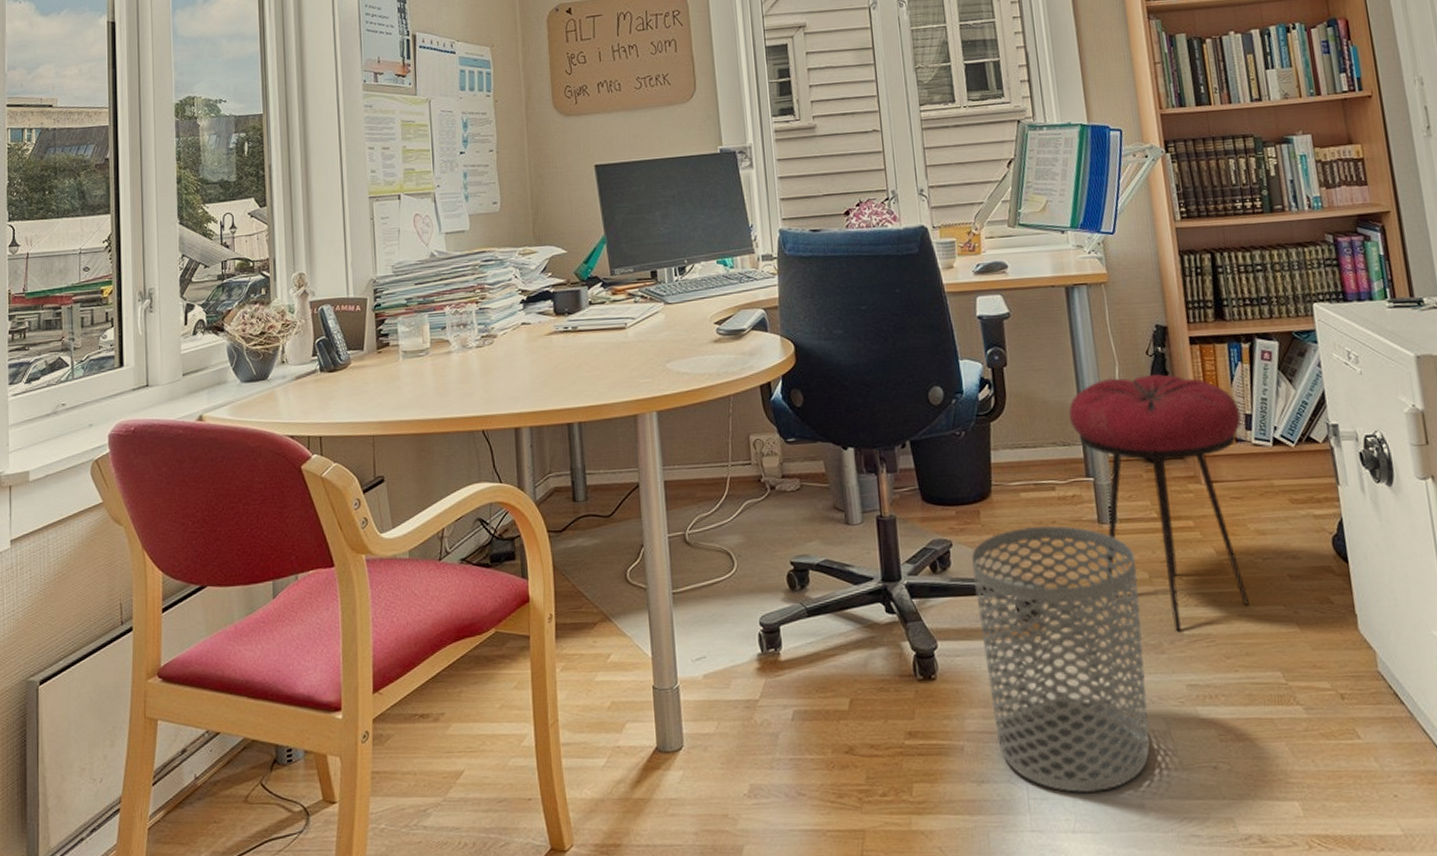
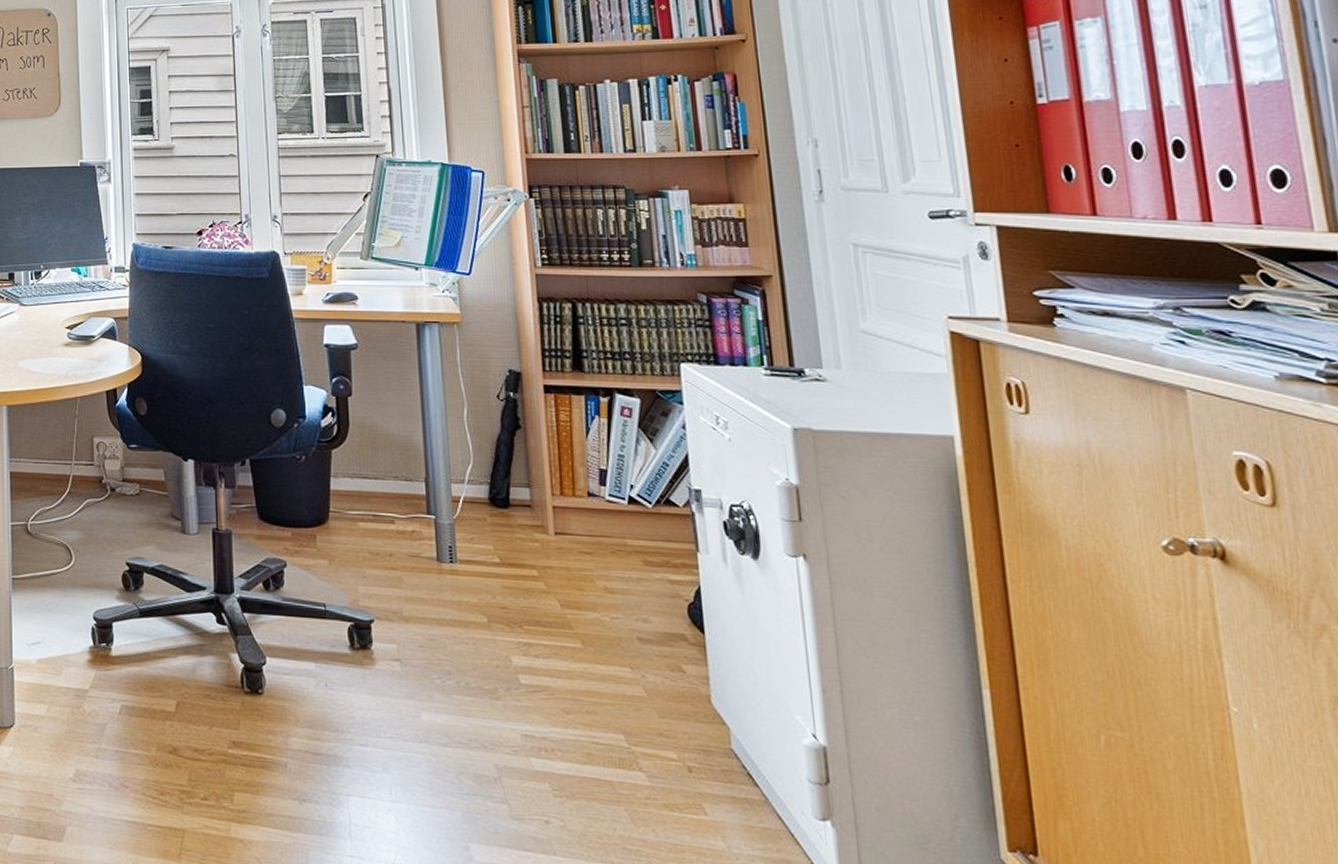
waste bin: present [972,526,1150,794] -> none [306,556,479,828]
stool: present [1068,373,1250,632] -> none [412,418,595,680]

